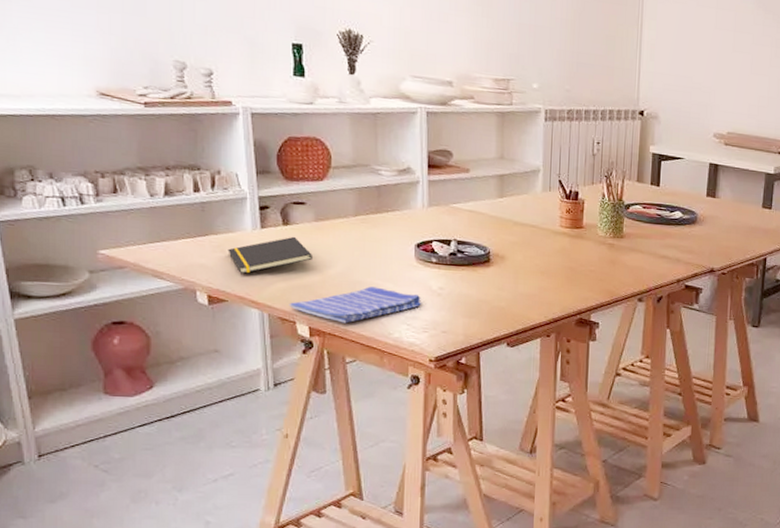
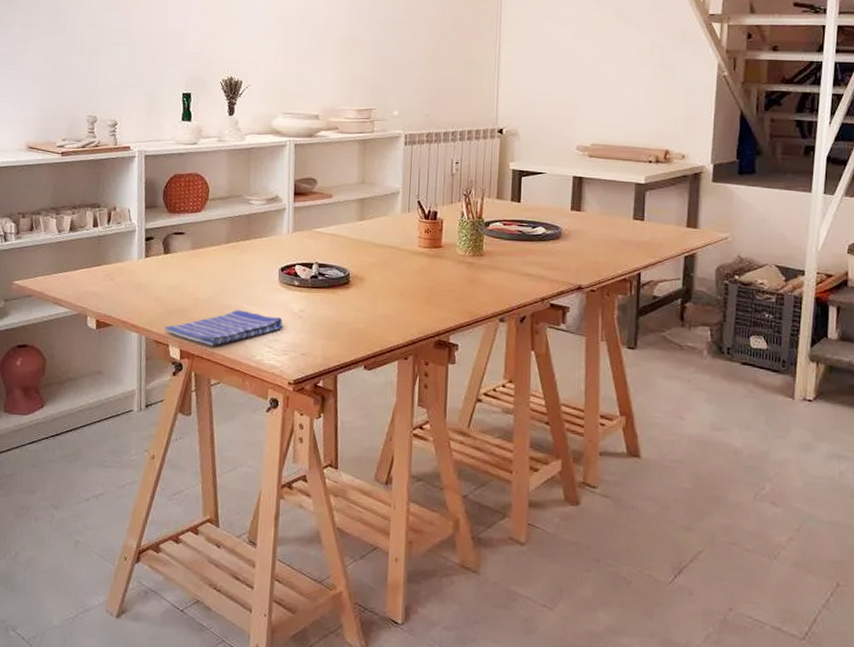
notepad: present [228,236,312,274] -> none [116,264,187,300]

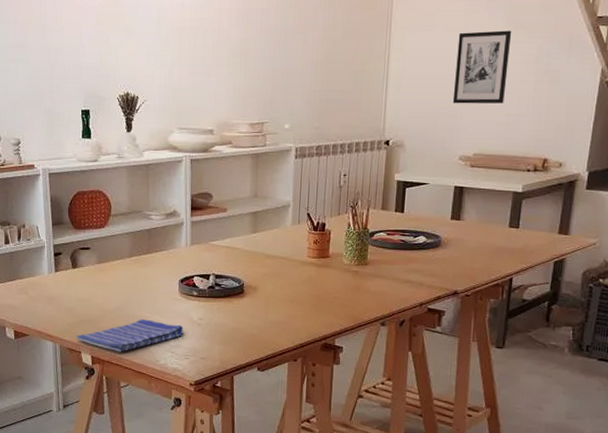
wall art: none [567,25,624,95] -> present [452,30,512,104]

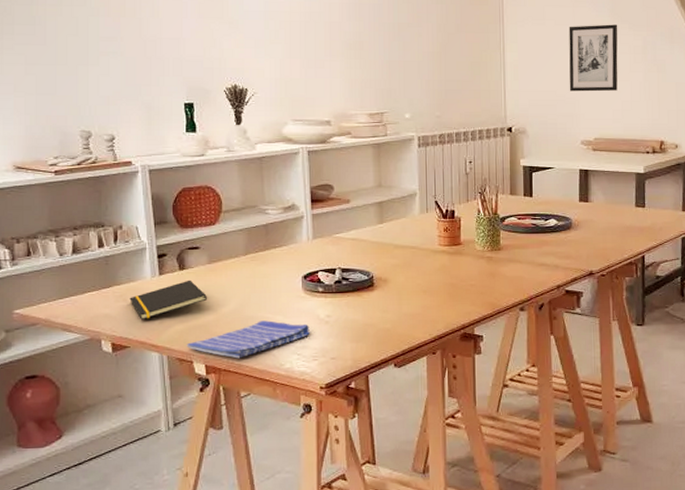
notepad: none [29,277,95,311] -> present [129,279,207,319]

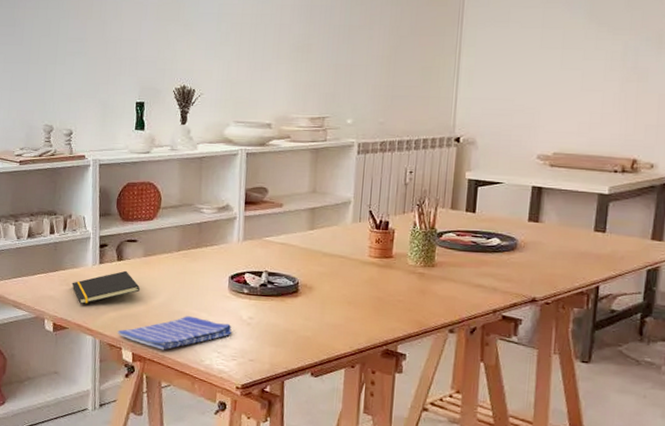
wall art: present [569,24,618,92] -> none [529,27,595,102]

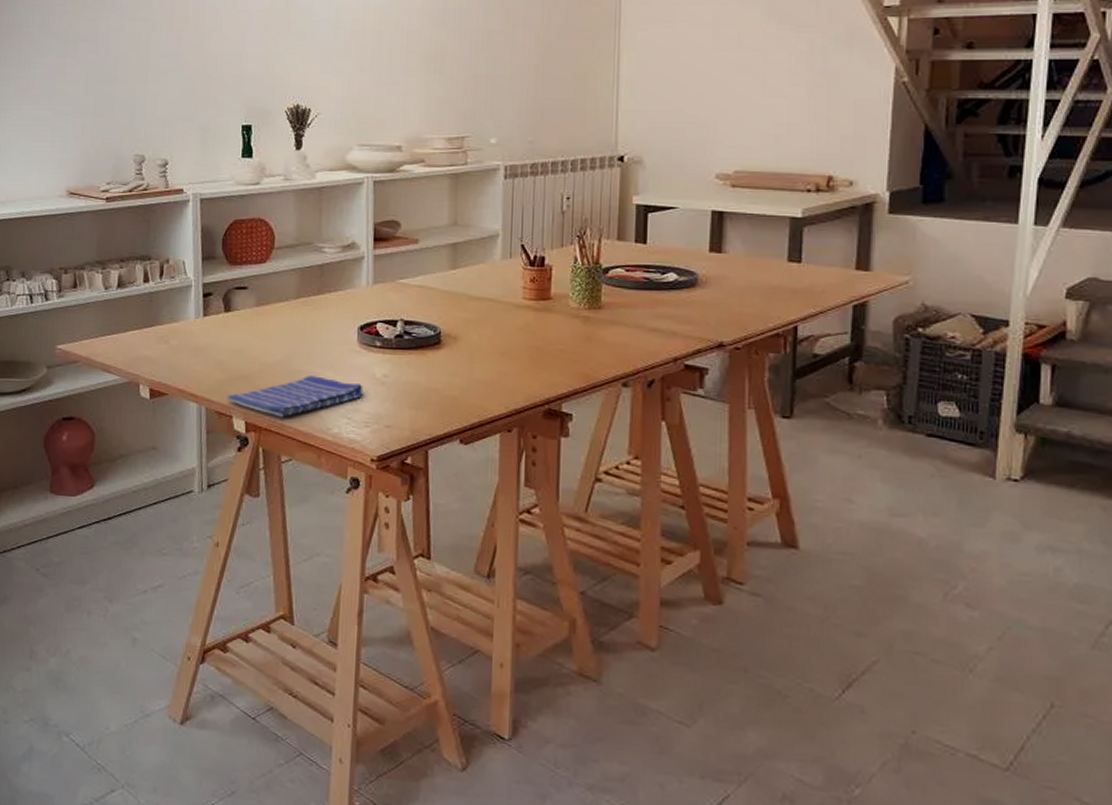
notepad: present [72,270,140,304] -> none [171,323,252,365]

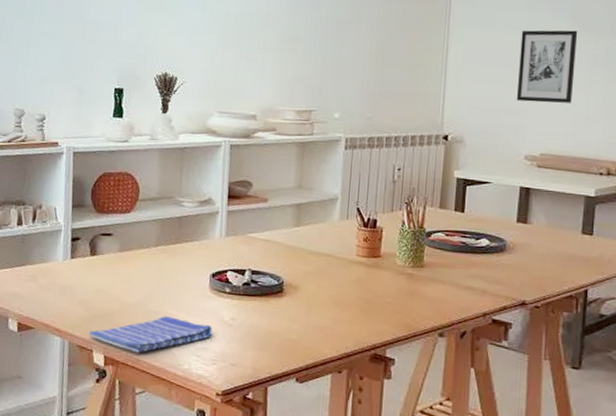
wall art: none [703,25,775,112] -> present [516,30,578,103]

